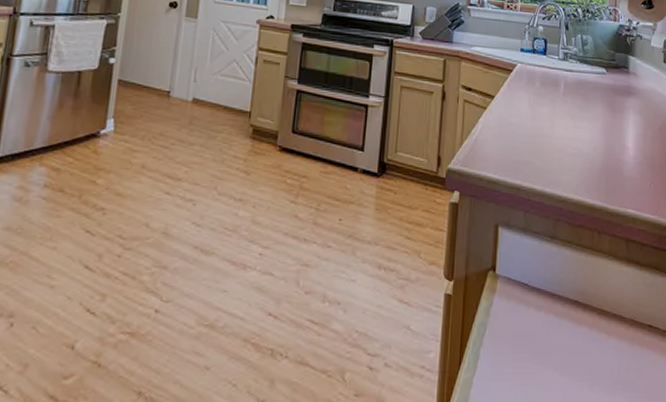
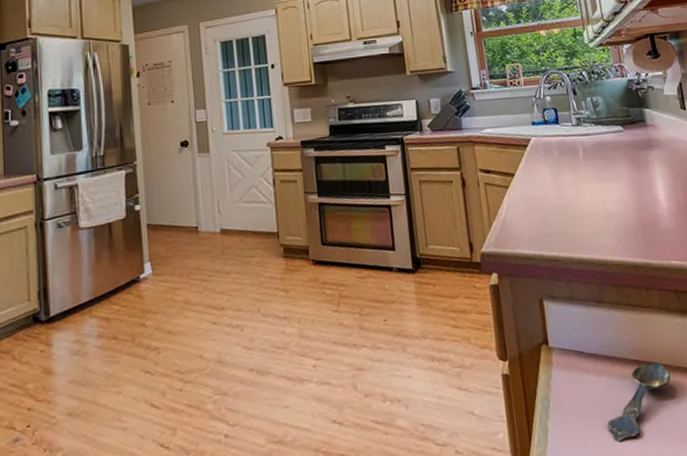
spoon: none [537,305,606,380] -> present [607,361,671,442]

